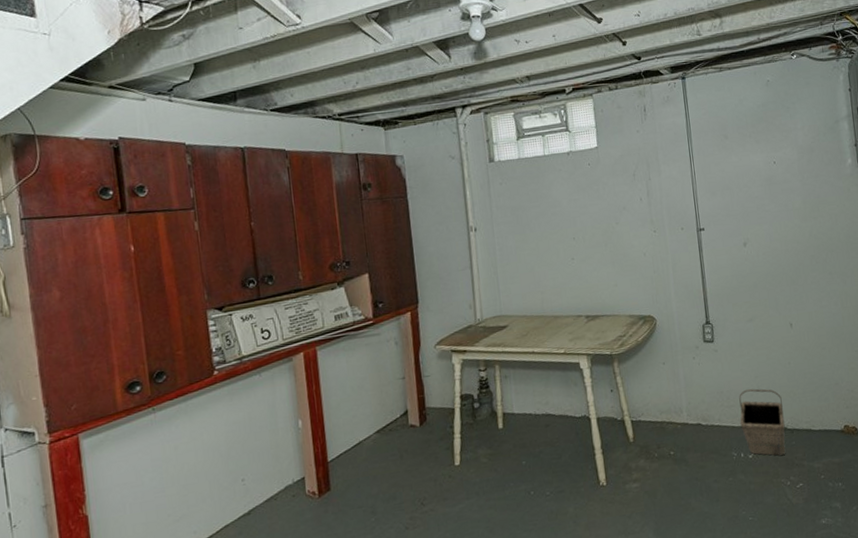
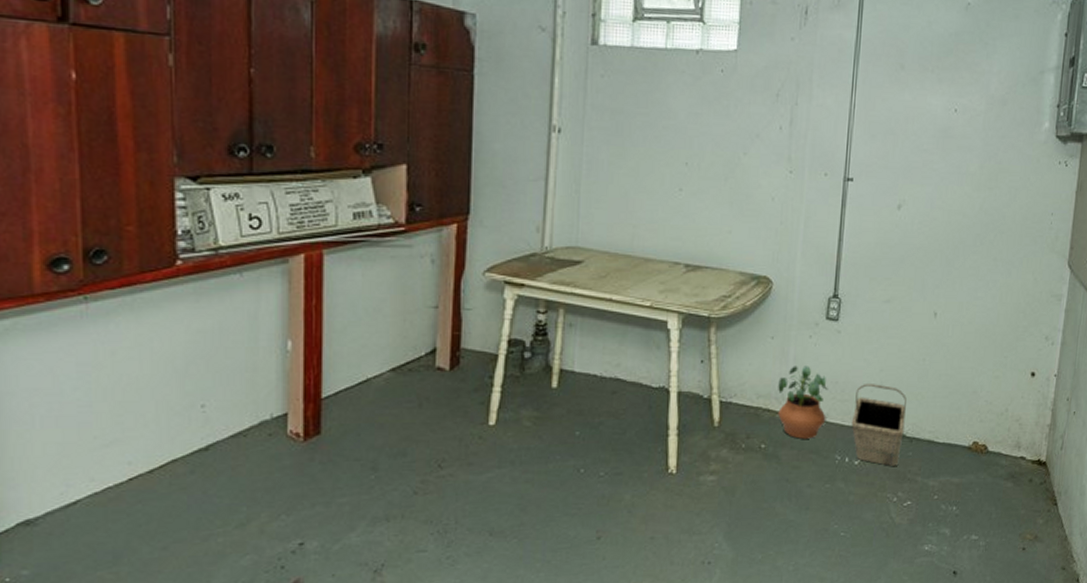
potted plant: none [675,382,719,443] -> present [778,366,828,439]

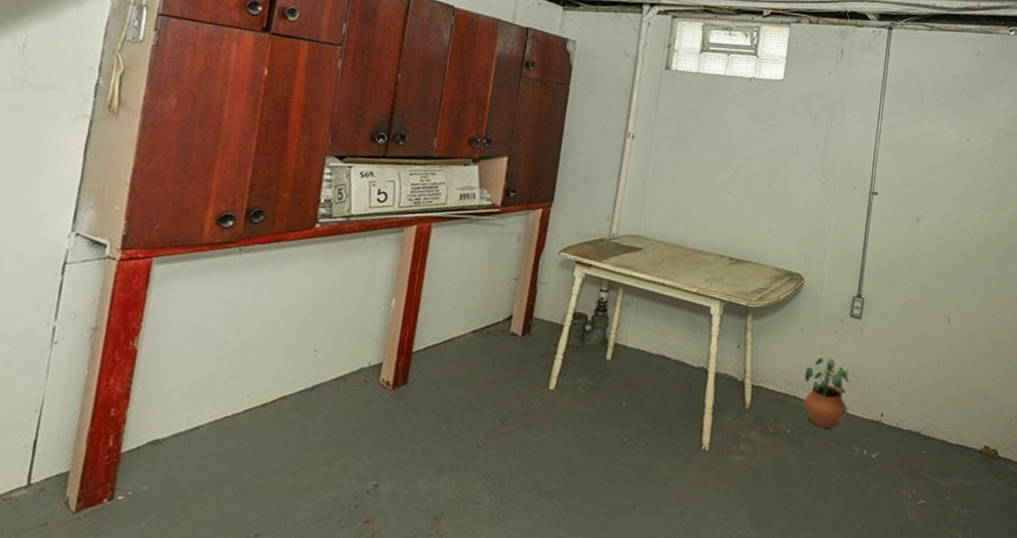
basket: present [851,384,907,467] -> none [870,380,922,464]

